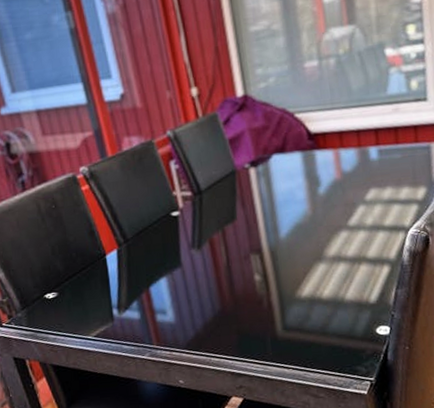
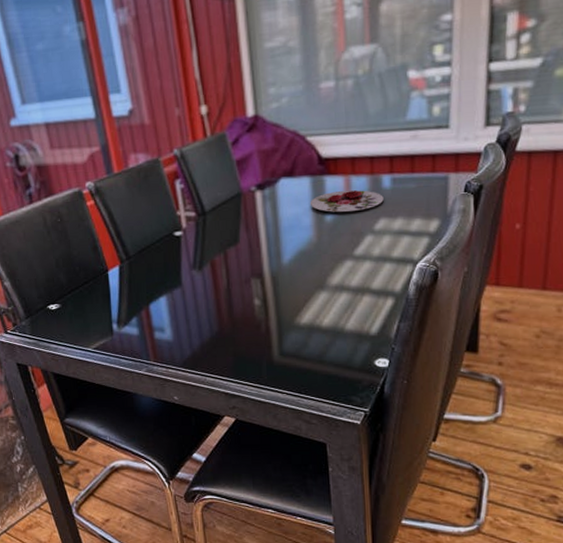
plate: none [302,162,372,185] -> present [309,189,384,213]

